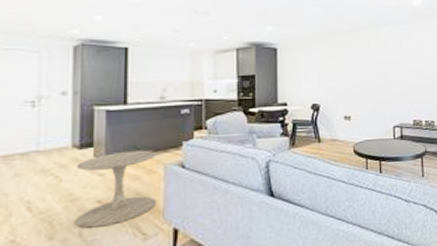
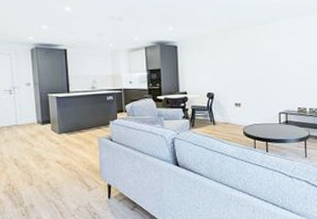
side table: present [74,149,157,228] -> none [41,126,95,180]

